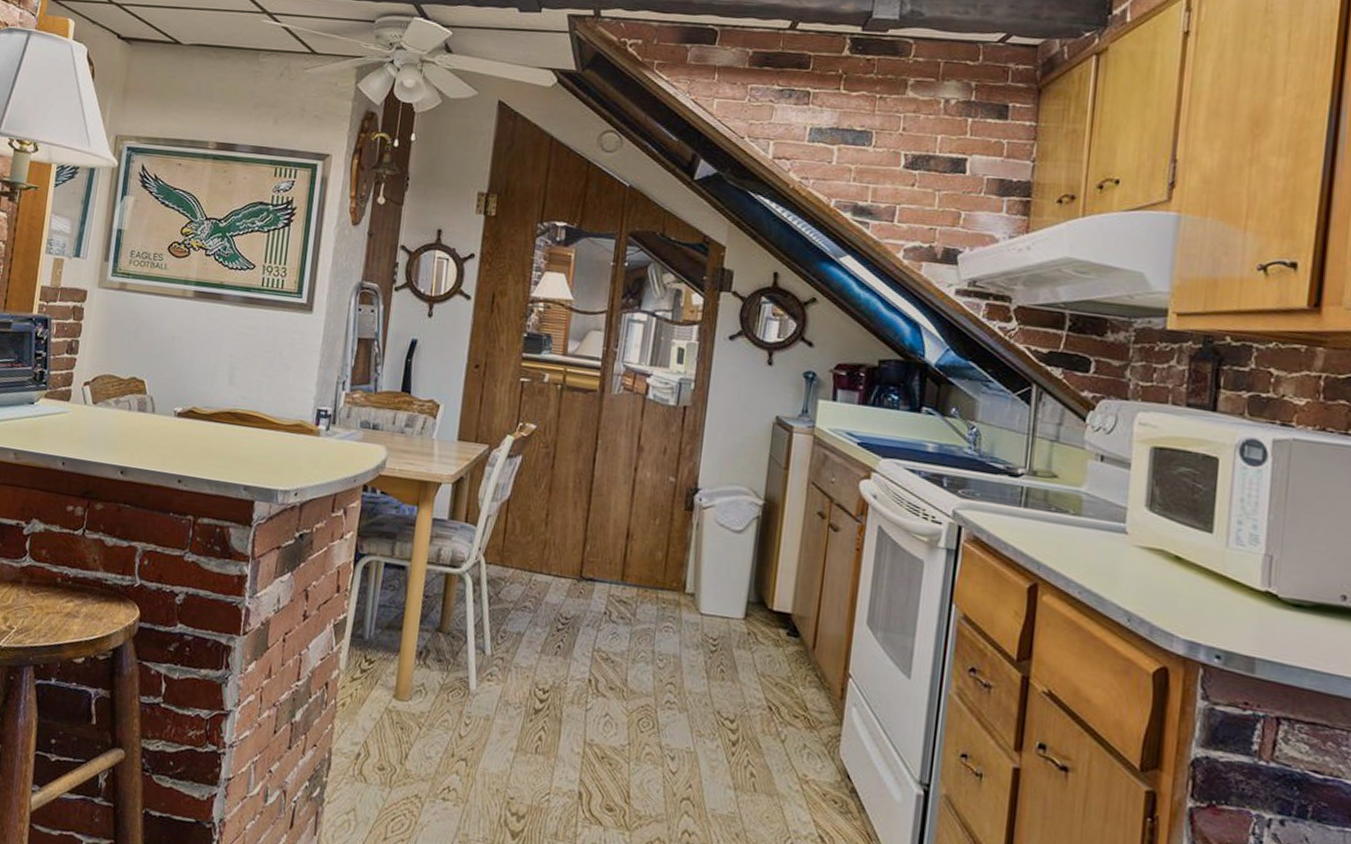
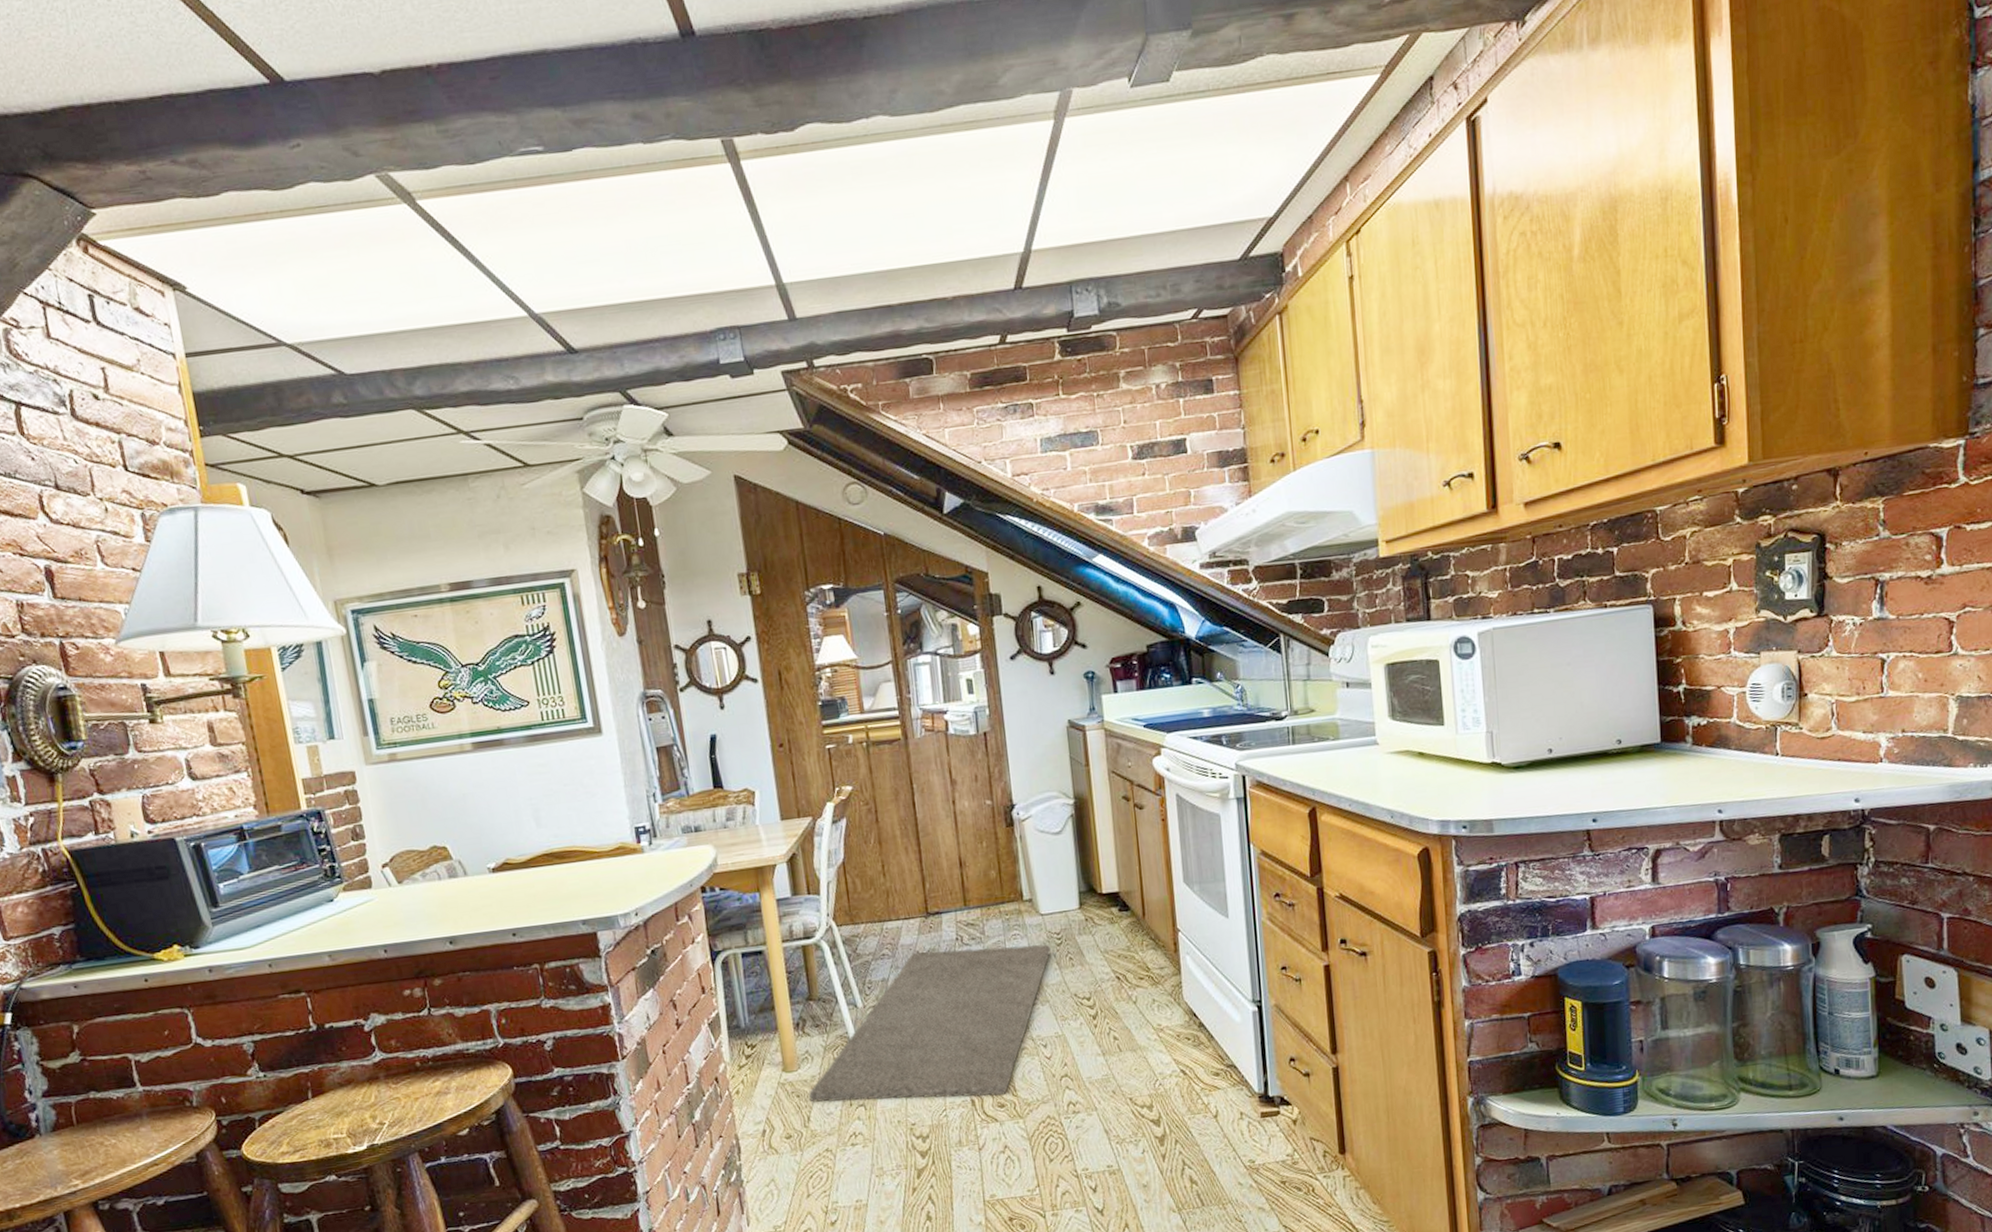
rug: none [412,615,703,799] -> present [808,944,1051,1103]

